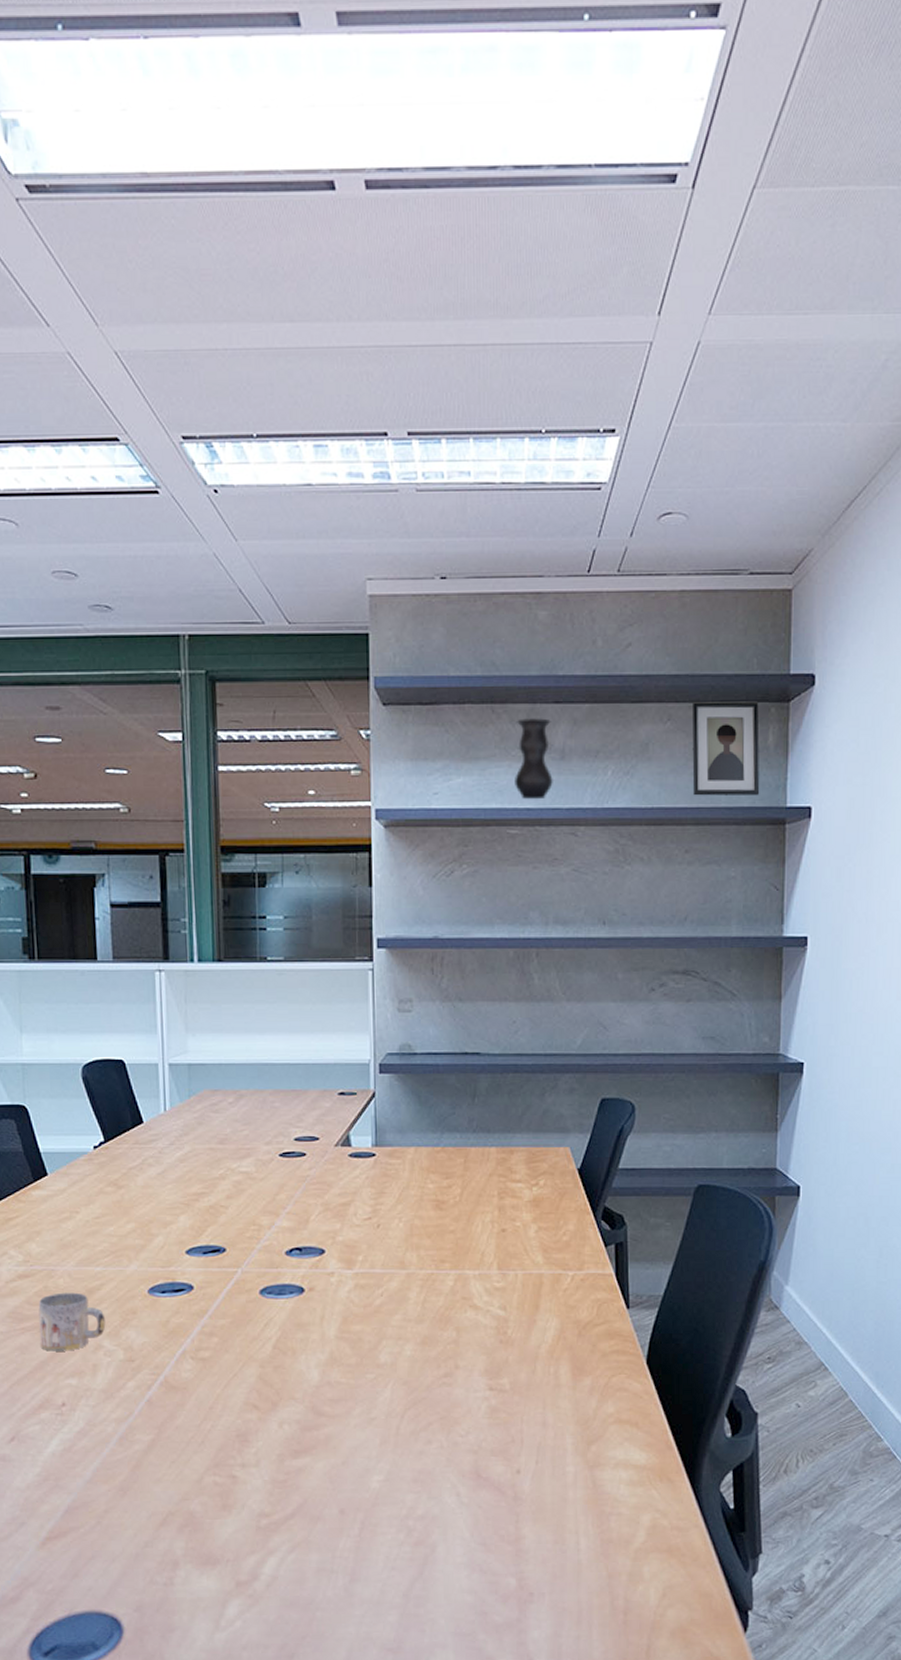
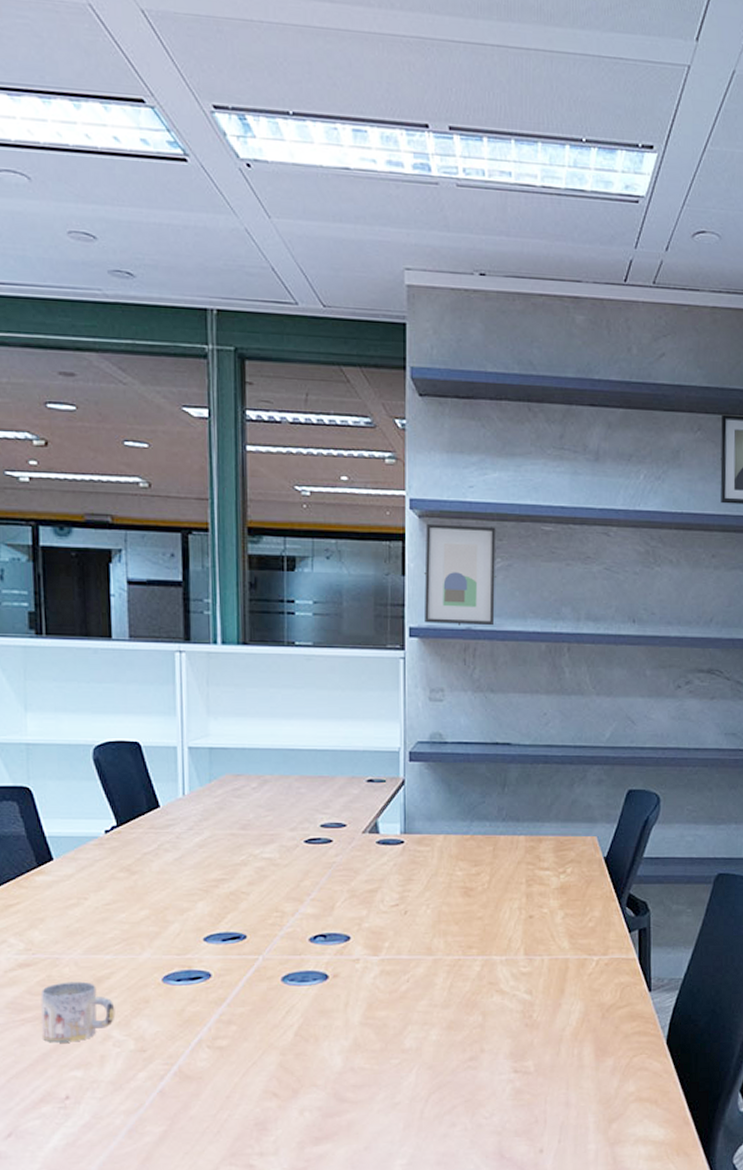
picture frame: none [390,832,463,934] -> present [423,523,498,626]
vase: present [515,718,553,800] -> none [550,418,587,499]

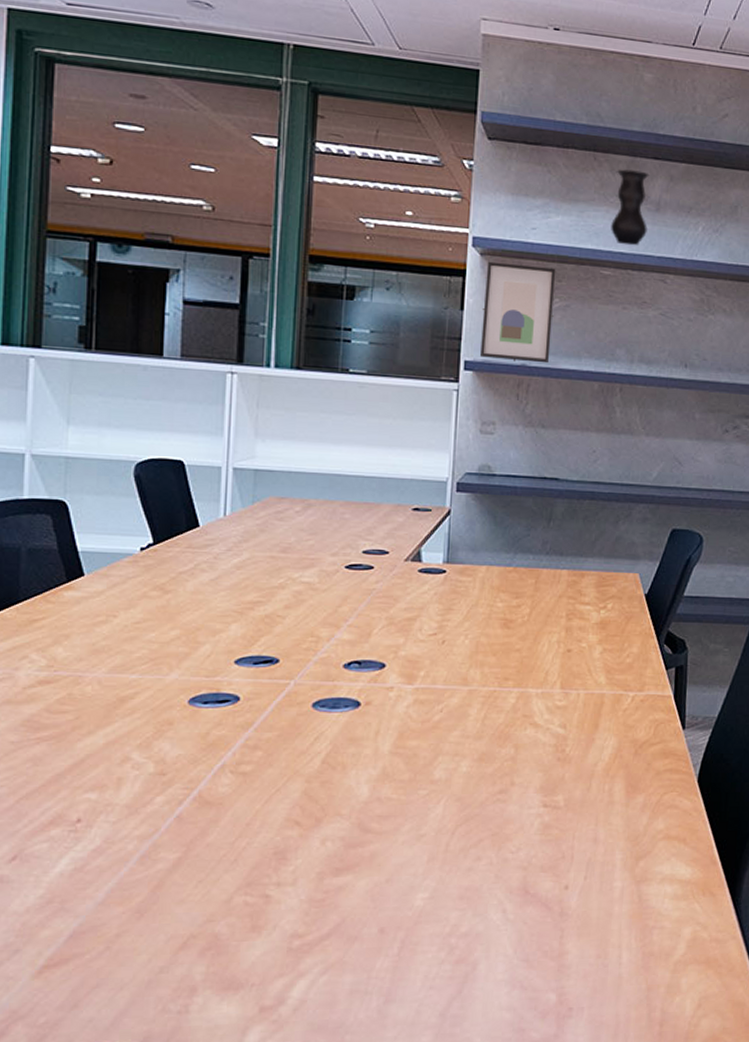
mug: present [40,981,116,1043] -> none [57,700,137,763]
vase: none [550,418,587,499] -> present [611,169,649,246]

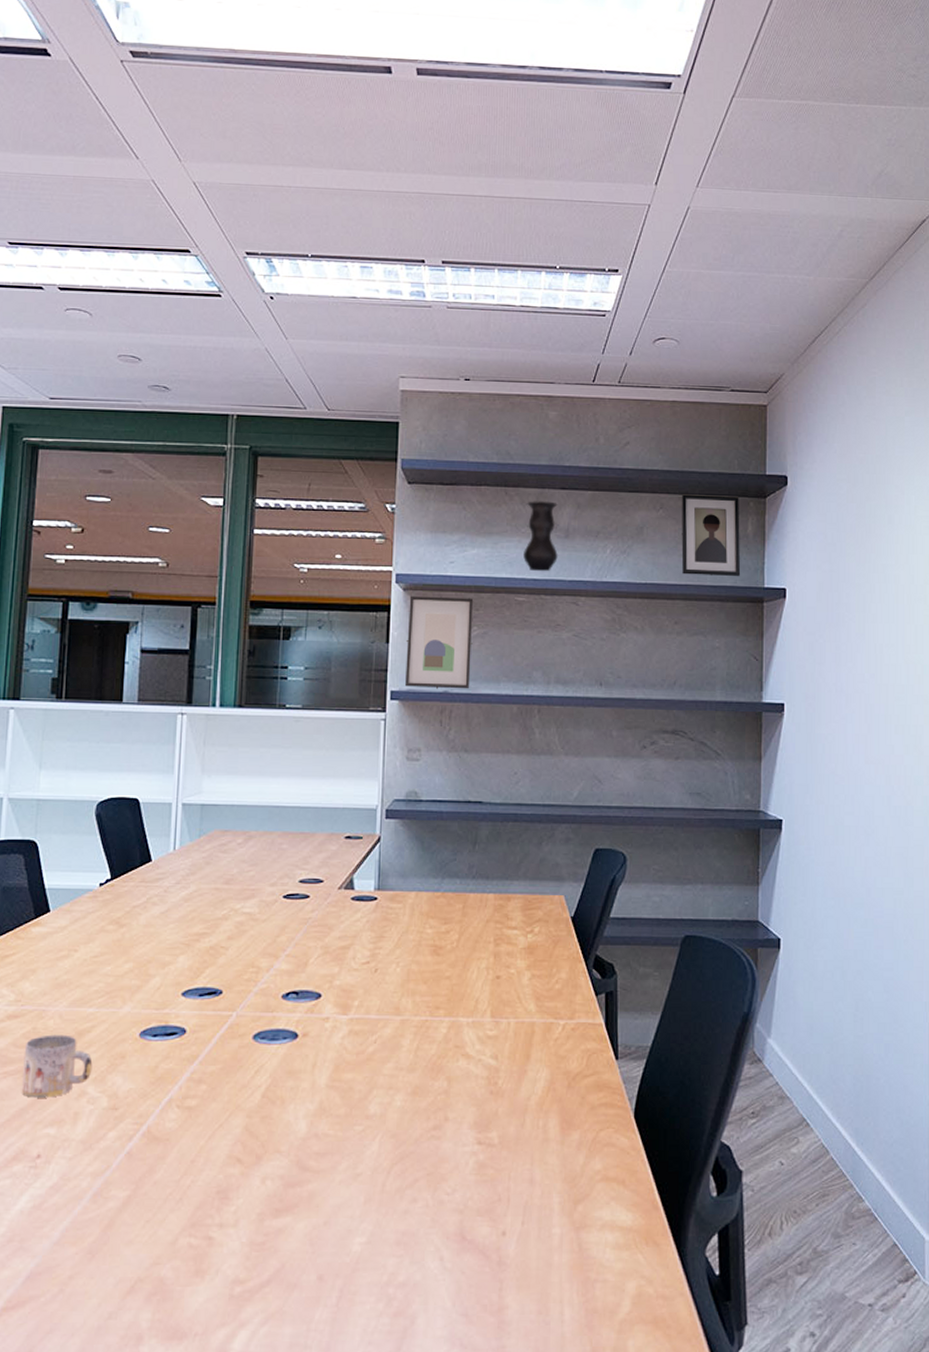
mug: none [57,700,137,763] -> present [21,1034,93,1098]

